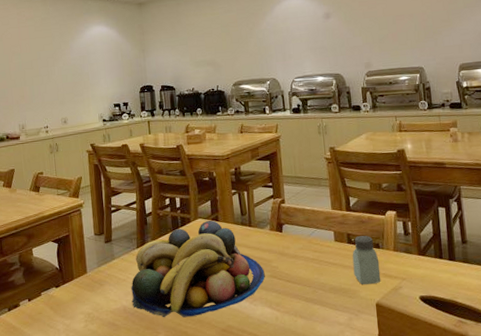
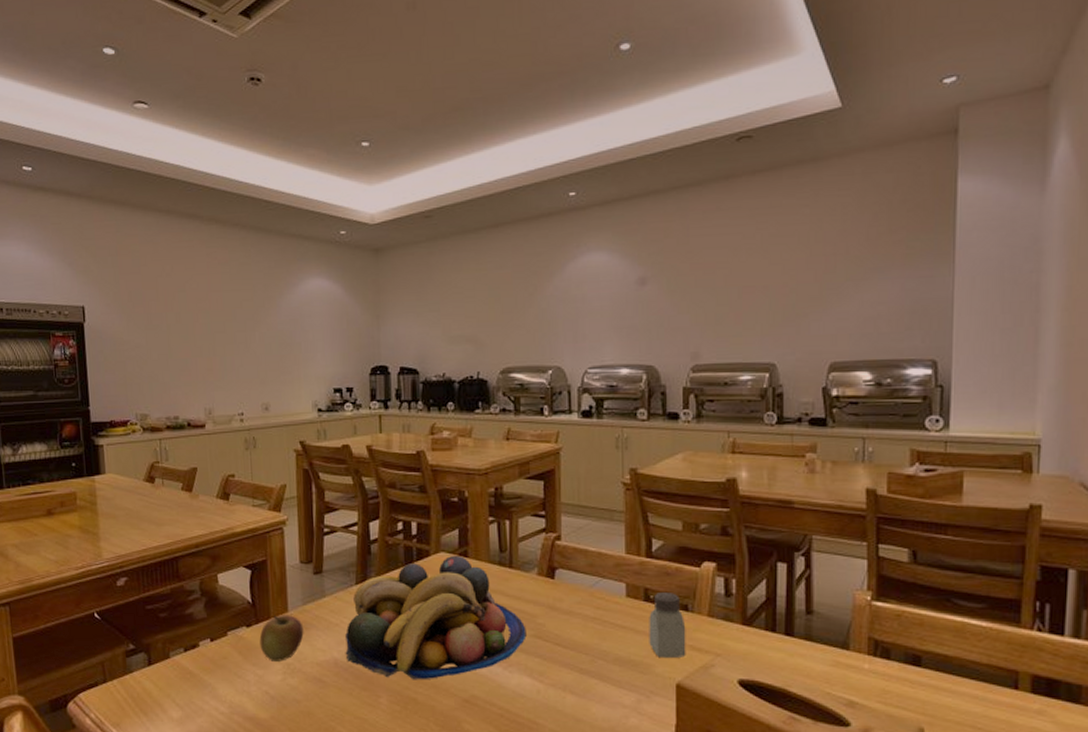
apple: none [66,275,100,313] -> present [259,615,304,661]

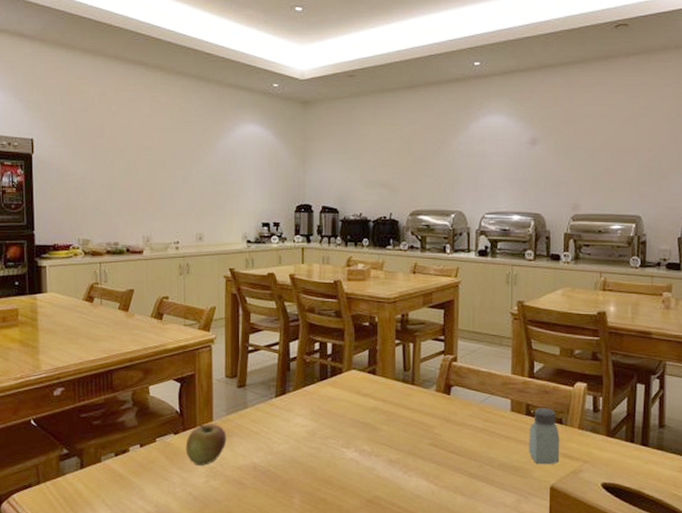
fruit bowl: present [345,555,527,680] -> none [263,372,425,483]

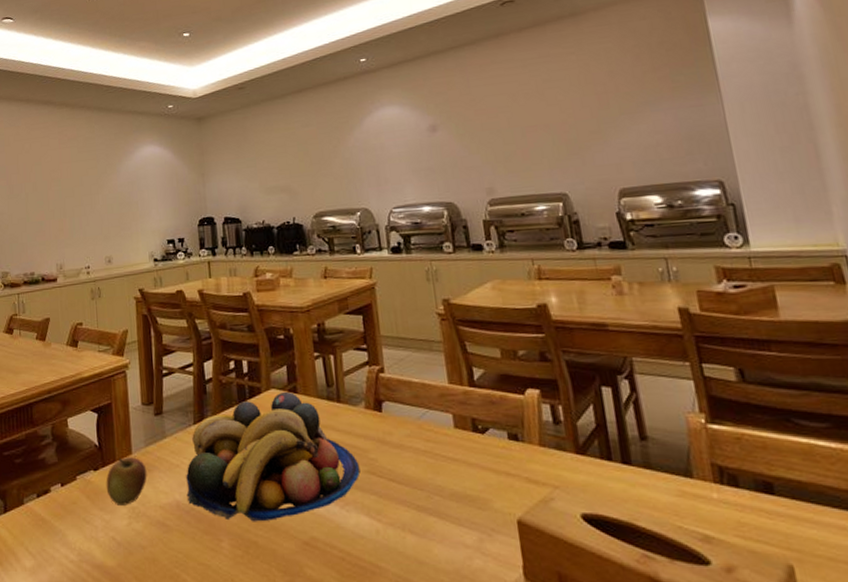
fruit bowl: none [263,372,425,483] -> present [186,391,360,522]
saltshaker: present [529,407,560,464] -> none [479,421,523,491]

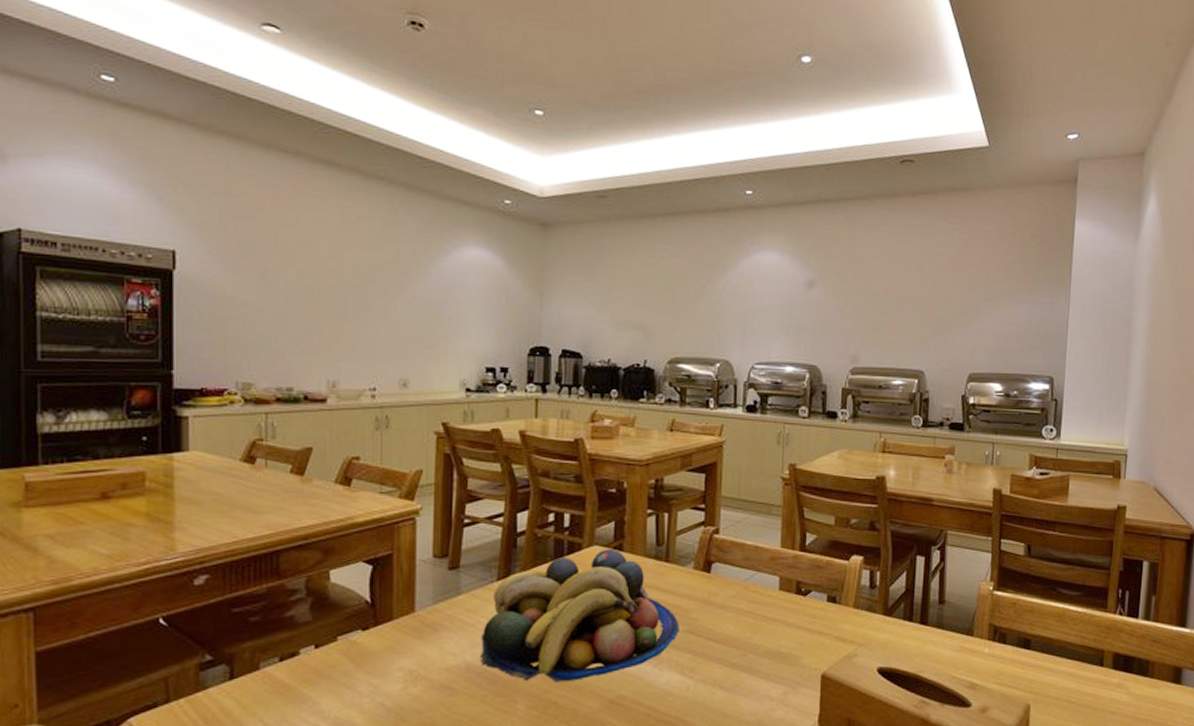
apple: present [106,457,147,505] -> none [377,615,433,668]

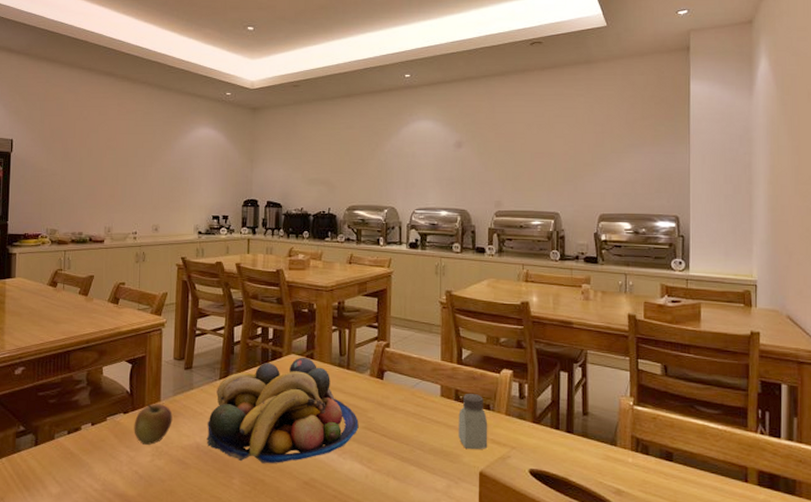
apple: none [377,615,433,668] -> present [134,404,173,445]
saltshaker: none [798,584,833,649] -> present [458,393,488,449]

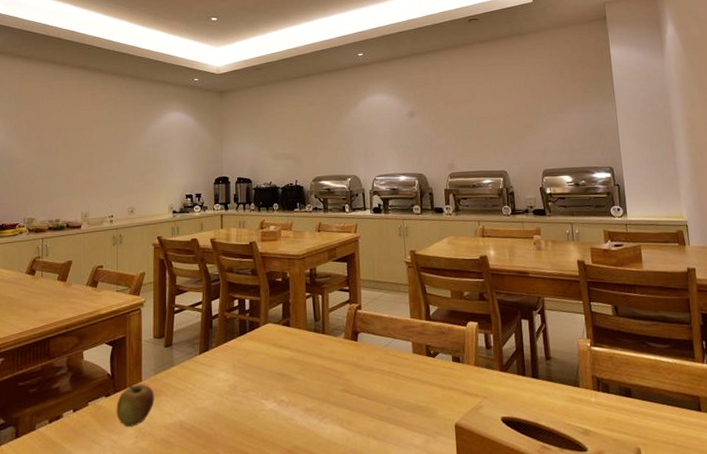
fruit bowl: present [206,357,359,464] -> none [189,325,337,436]
saltshaker: present [458,393,488,449] -> none [431,347,461,402]

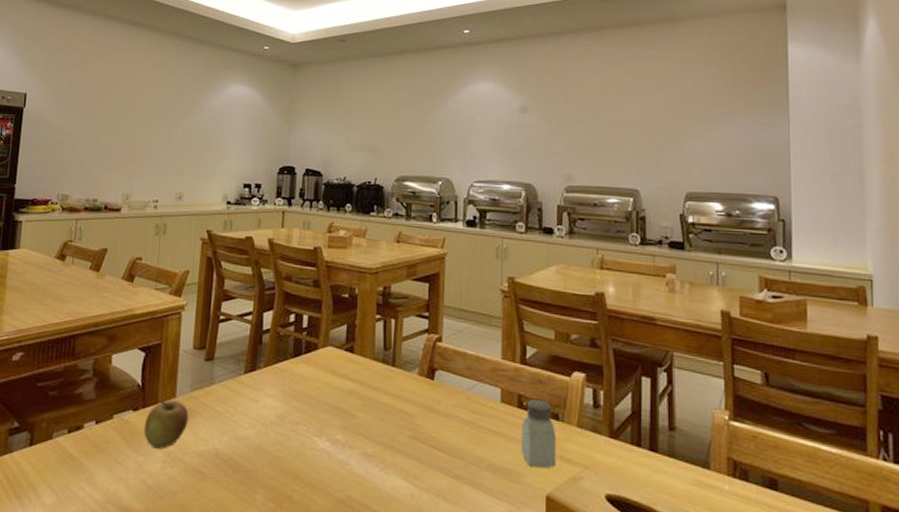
saltshaker: none [431,347,461,402] -> present [521,399,557,468]

